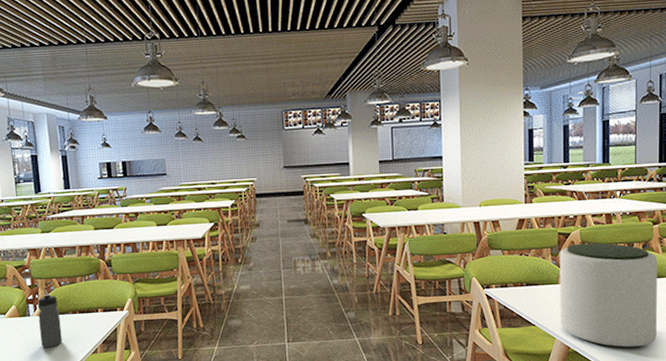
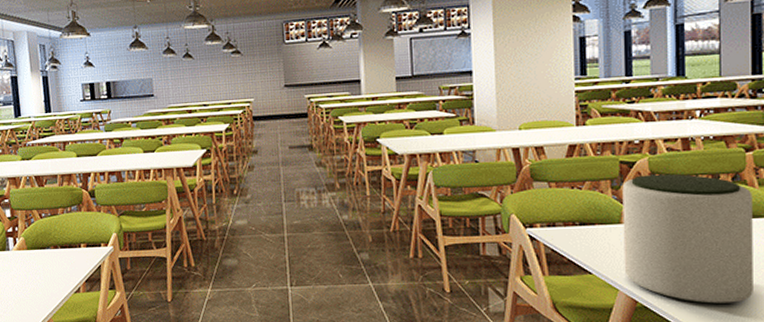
water bottle: present [38,293,62,348] -> none [18,226,43,285]

